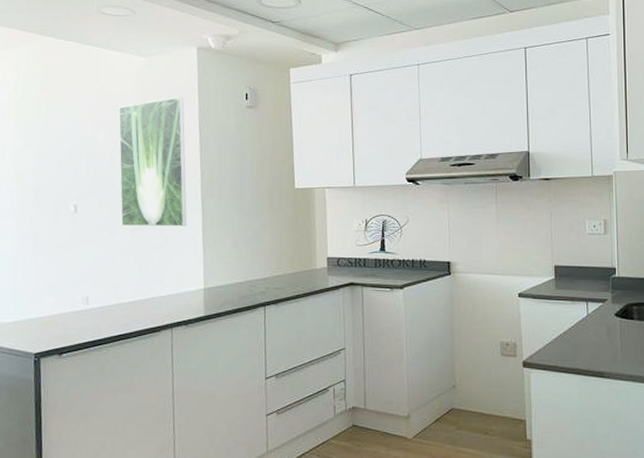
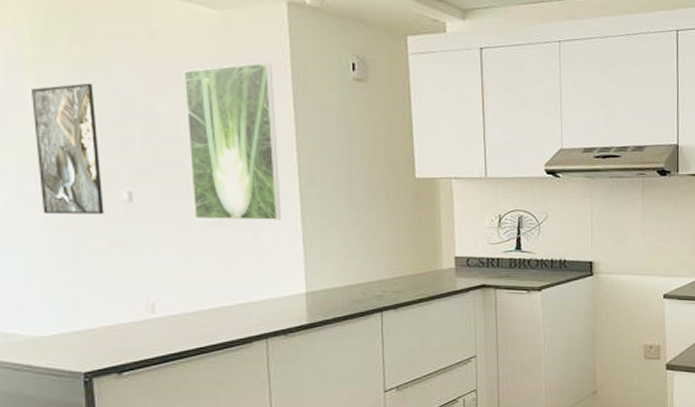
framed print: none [12,120,57,224] -> present [32,83,104,215]

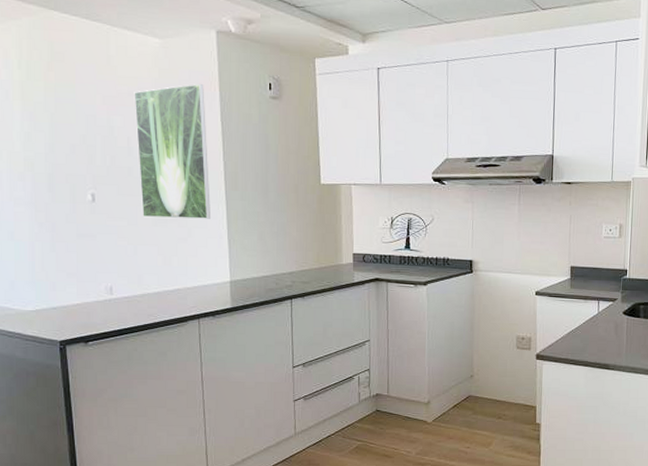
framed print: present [32,83,104,215] -> none [19,103,74,212]

